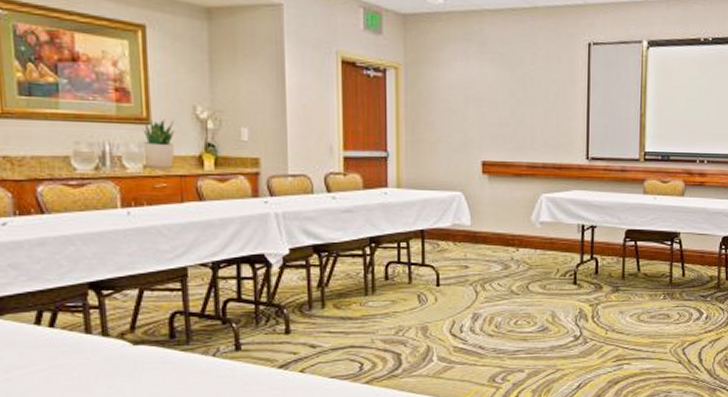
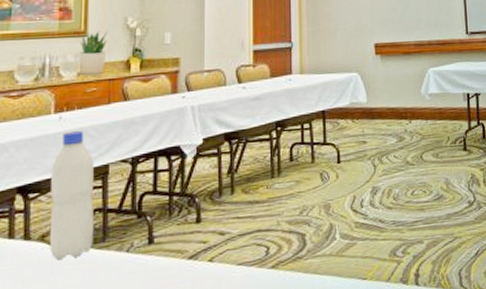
water bottle: none [123,228,178,359] -> present [49,130,95,261]

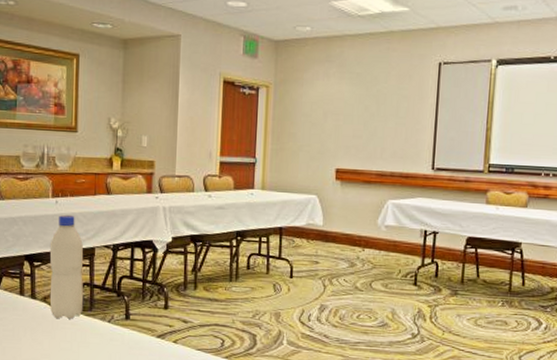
planter: present [77,30,107,76] -> none [69,128,94,169]

